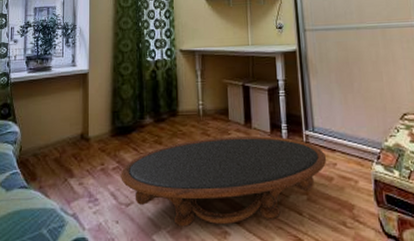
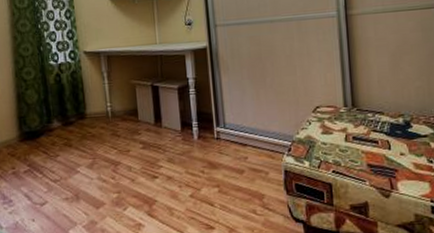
coffee table: present [121,136,327,227] -> none [32,134,238,222]

